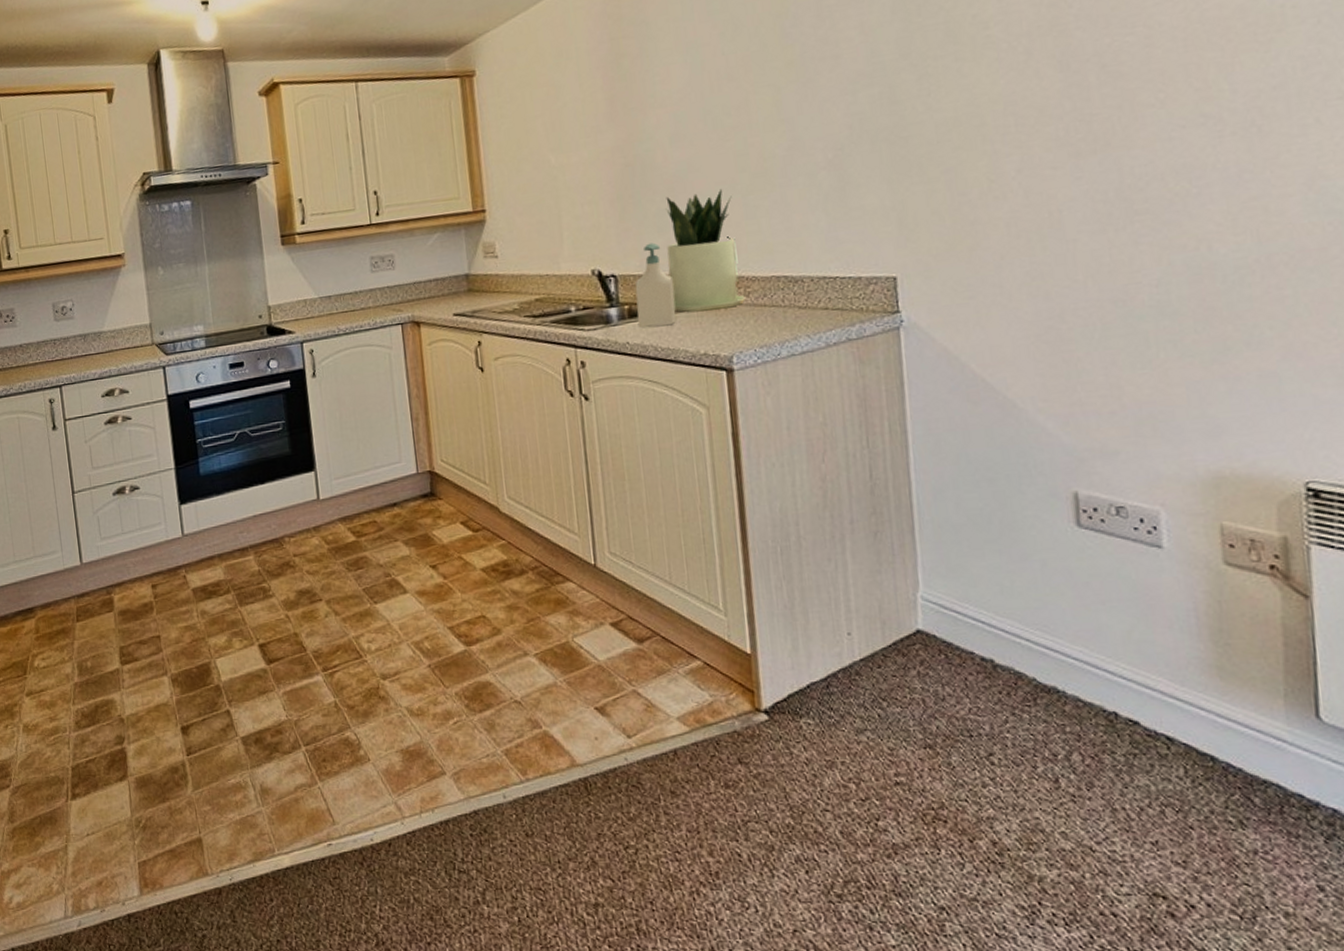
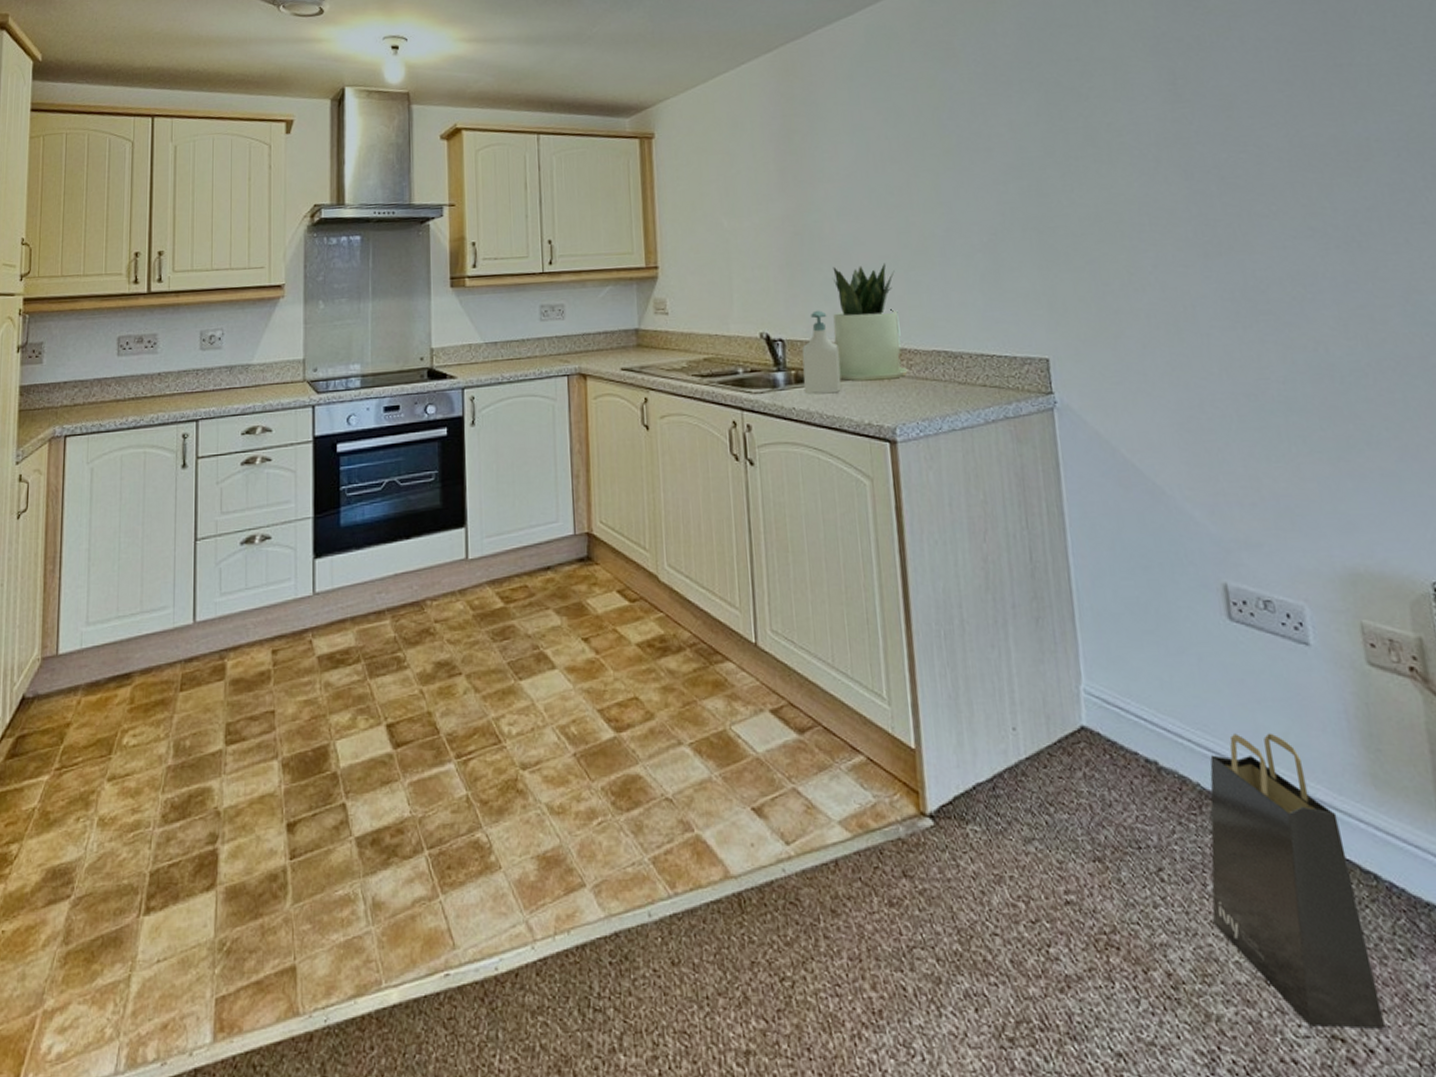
shopping bag: none [1041,631,1210,888] -> present [1210,733,1386,1029]

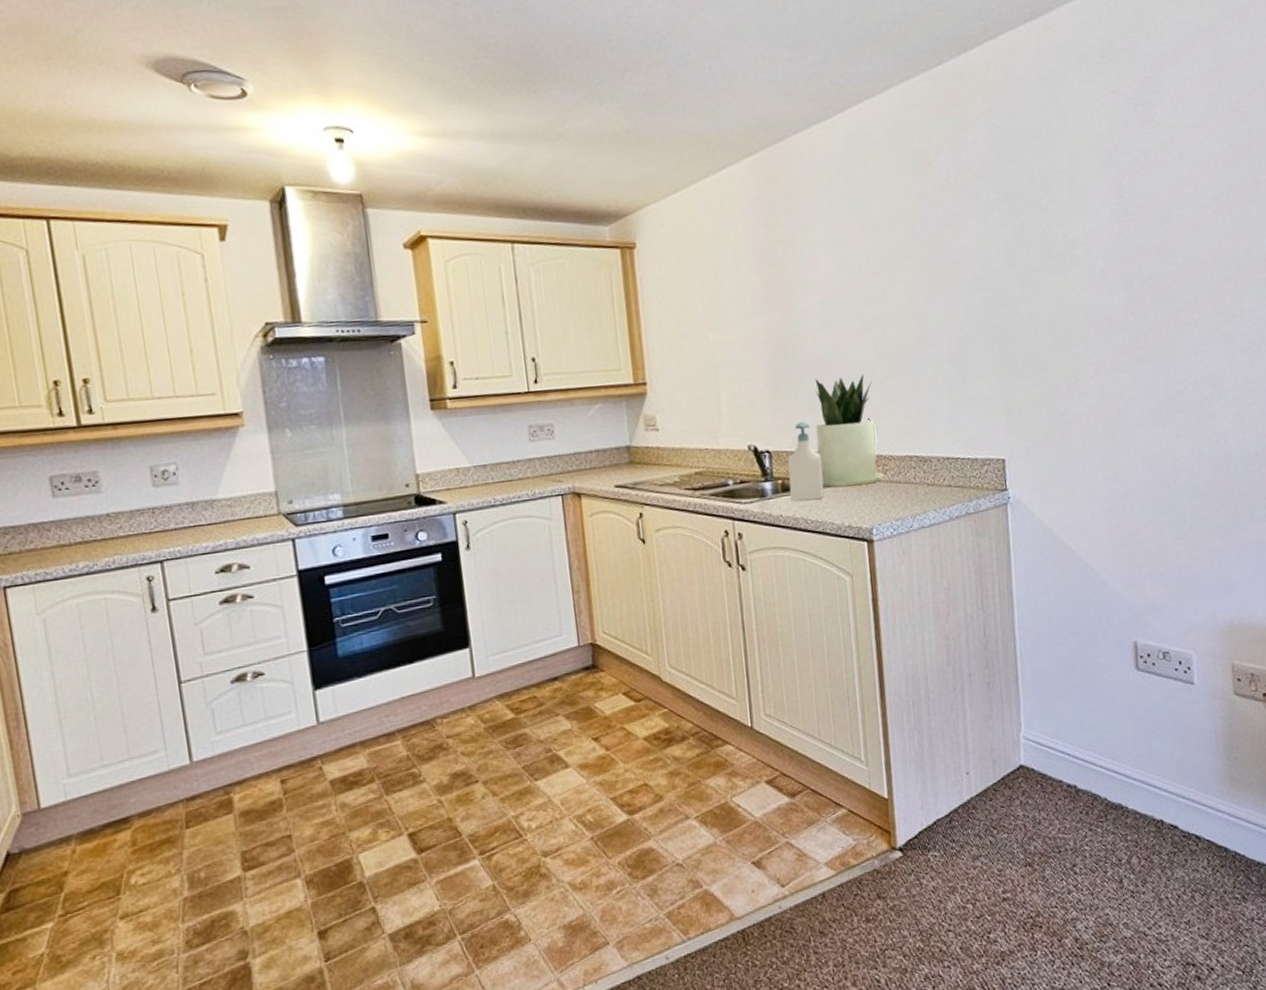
shopping bag: present [1210,733,1386,1029] -> none [1110,754,1223,960]

